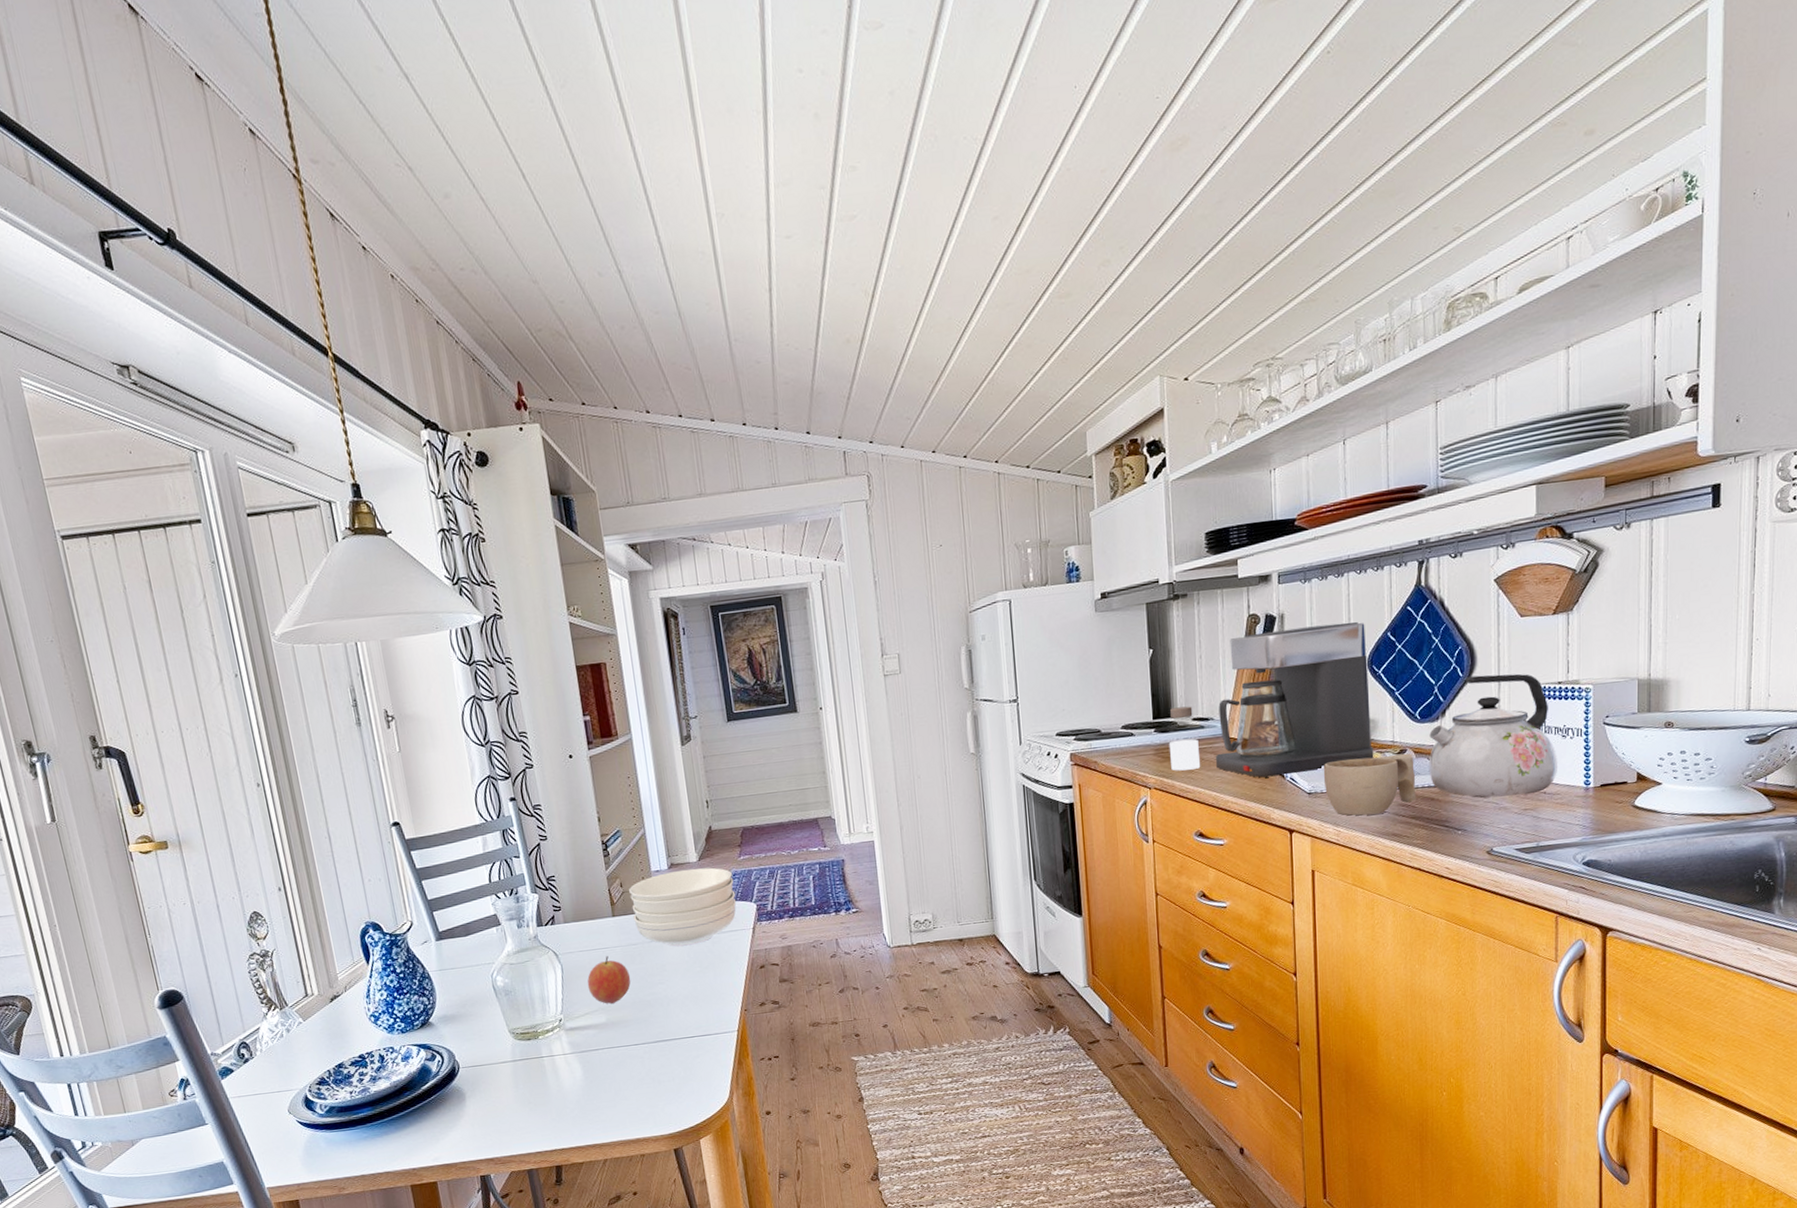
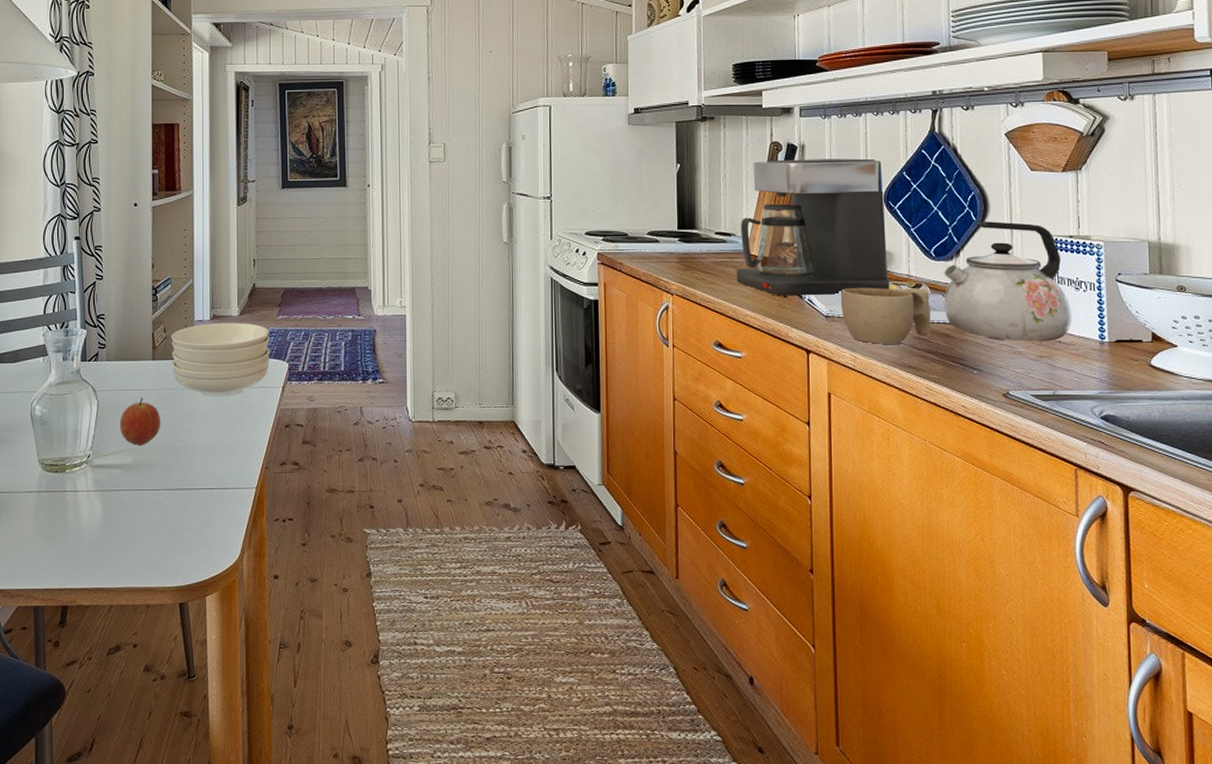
jar: present [1168,706,1201,771] -> none [692,220,722,281]

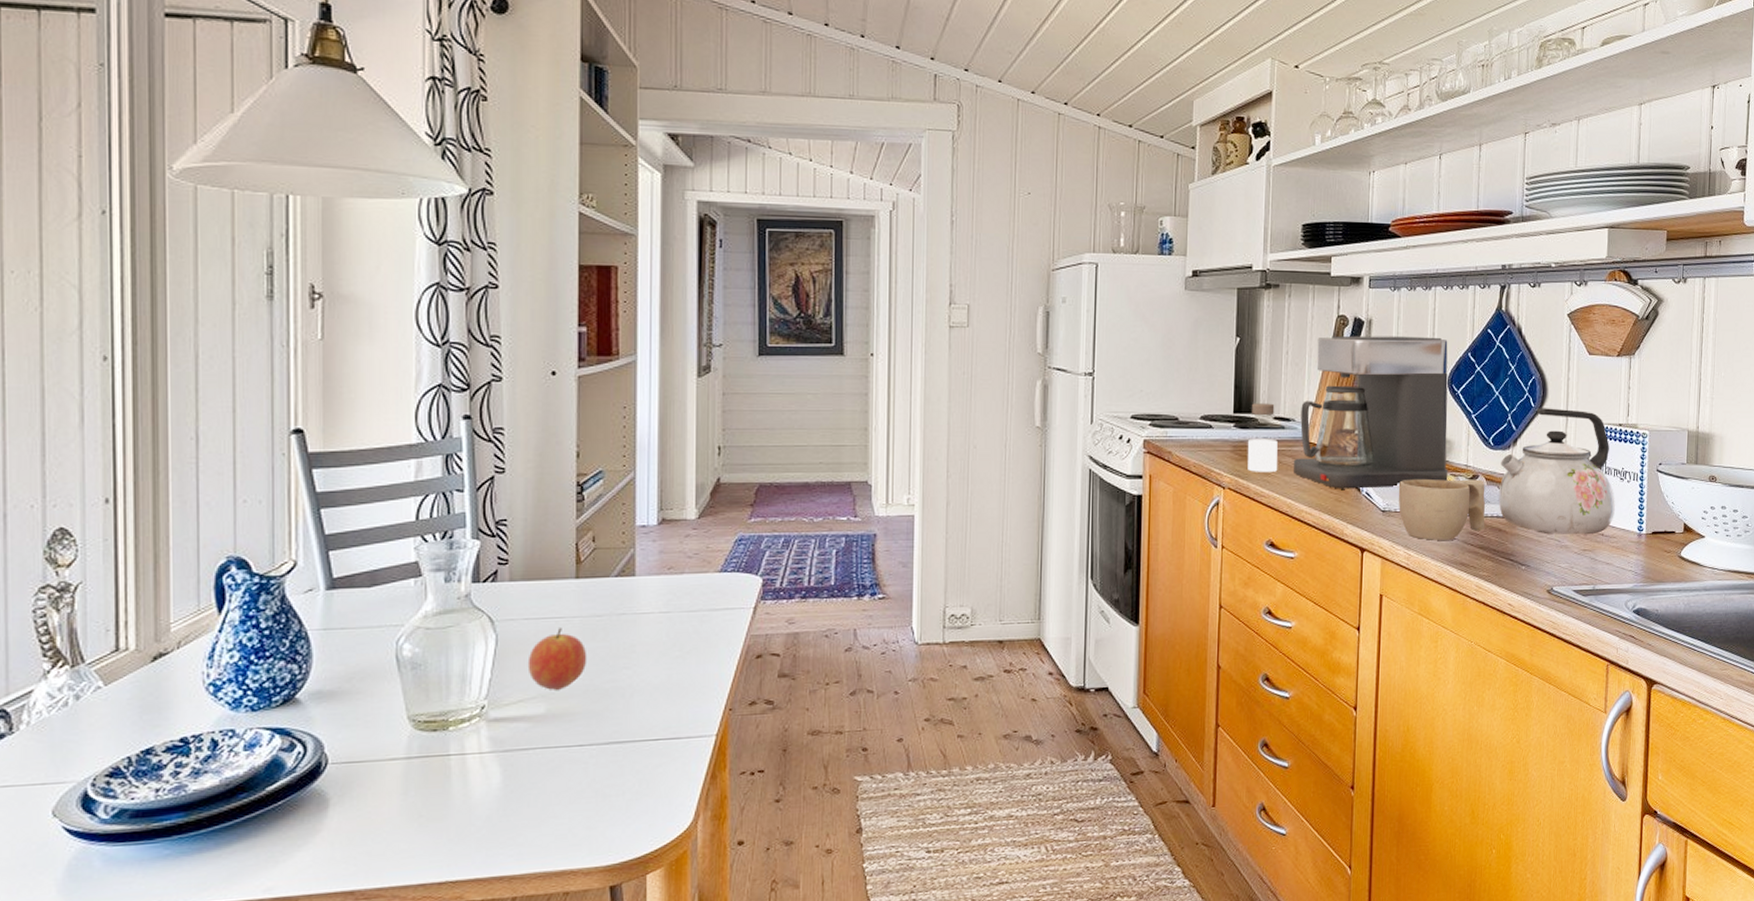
bowl: present [170,322,270,396] -> none [601,527,739,623]
jar: none [692,220,722,281] -> present [1247,403,1278,472]

